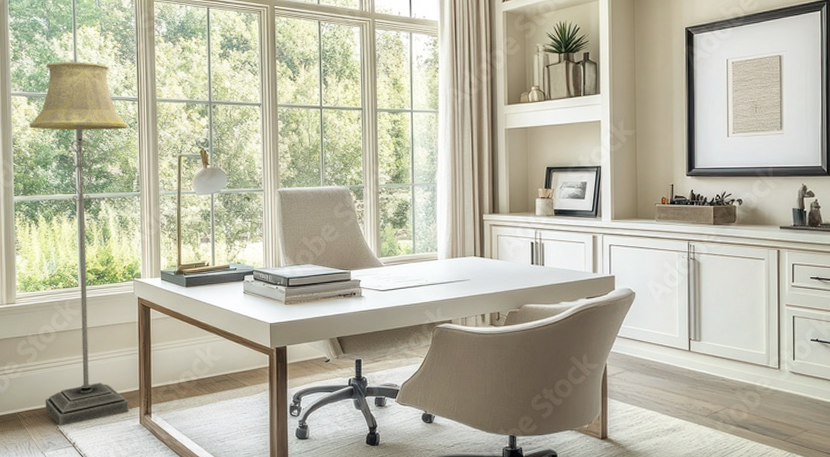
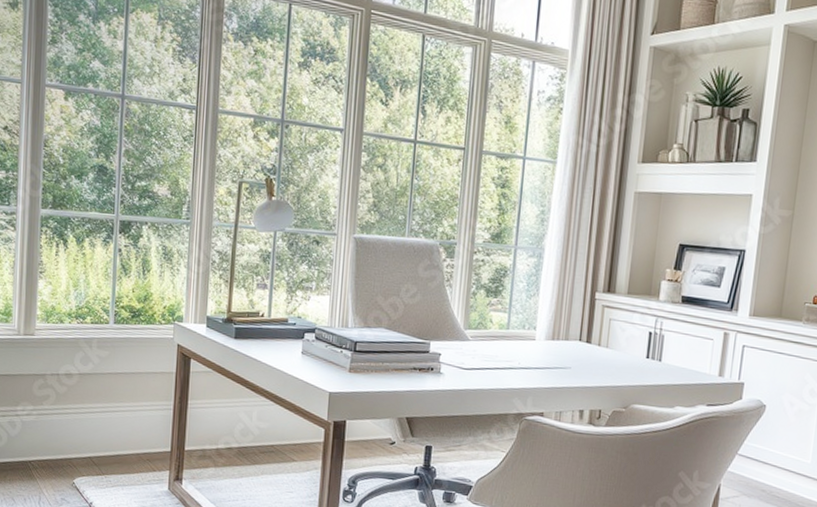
floor lamp: present [29,62,128,426] -> none [60,51,182,482]

